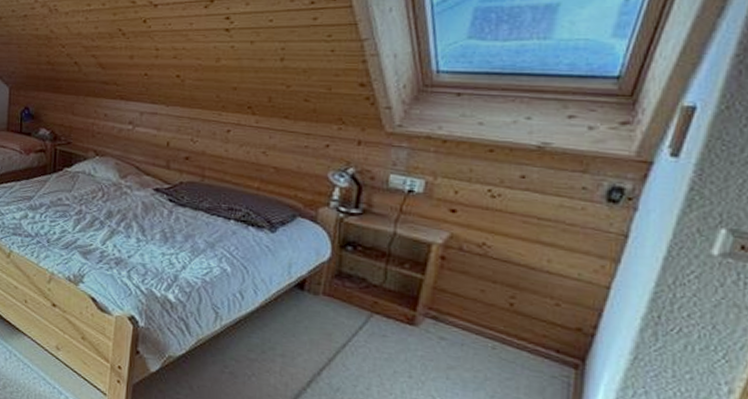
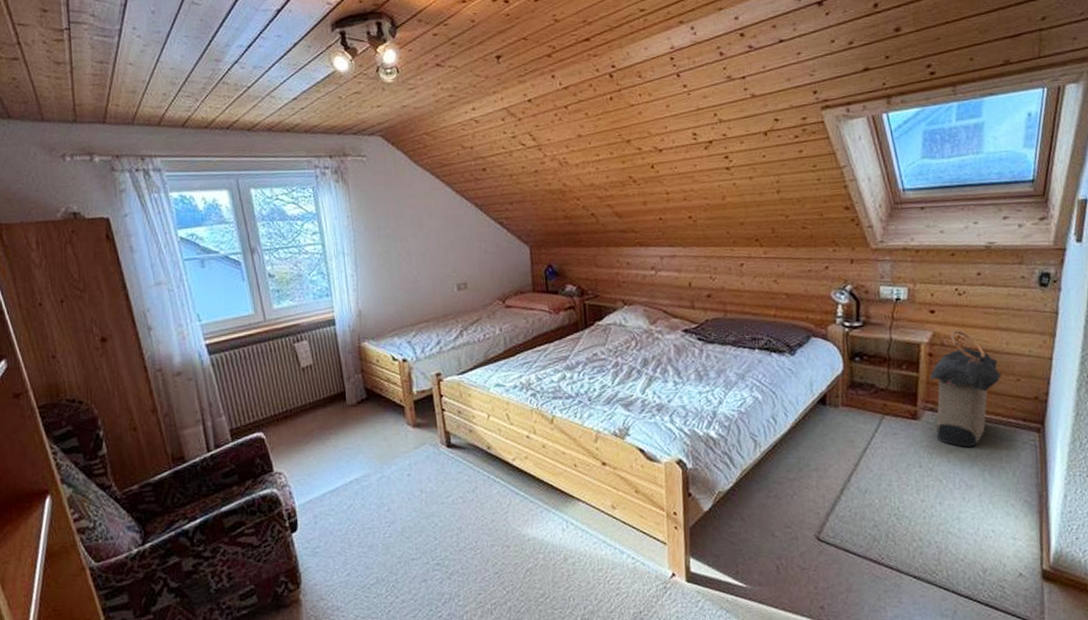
laundry hamper: none [436,235,535,369] -> present [929,330,1002,448]

